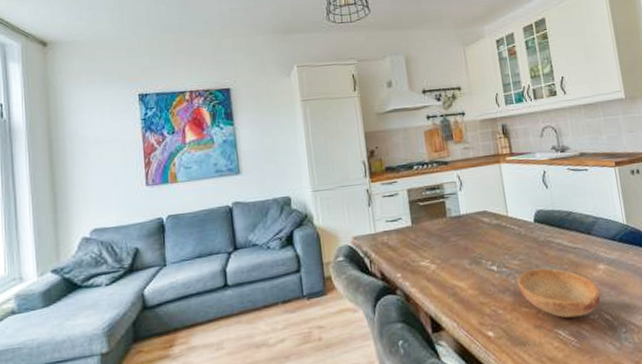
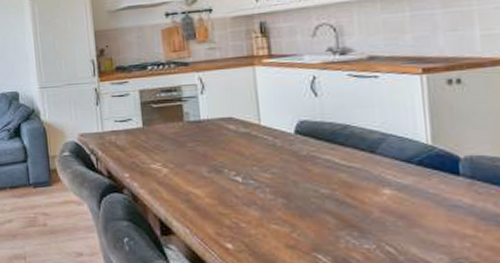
bowl: present [517,268,601,319] -> none [267,185,383,244]

